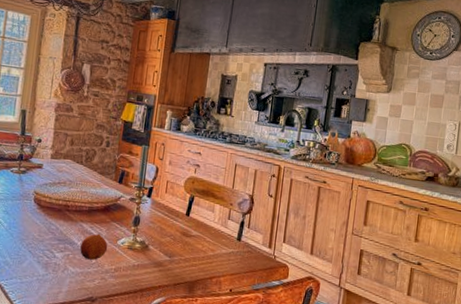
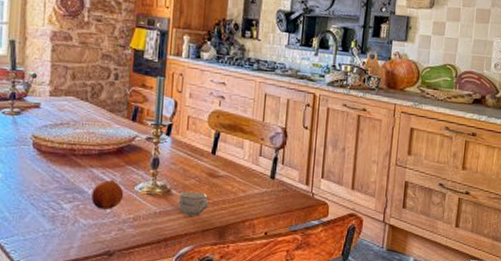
cup: none [154,247,182,271] -> present [178,191,209,216]

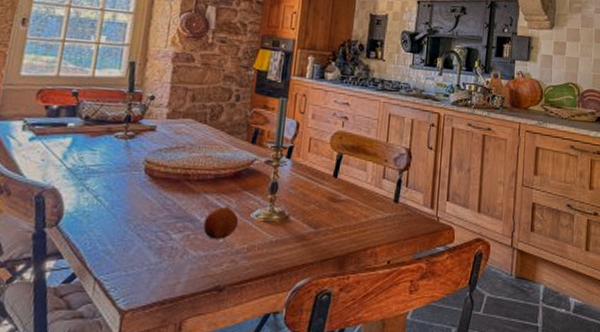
cup: present [178,191,209,216] -> none [296,218,329,245]

